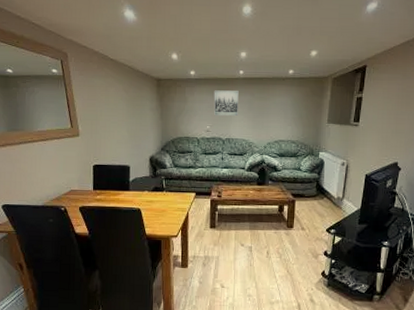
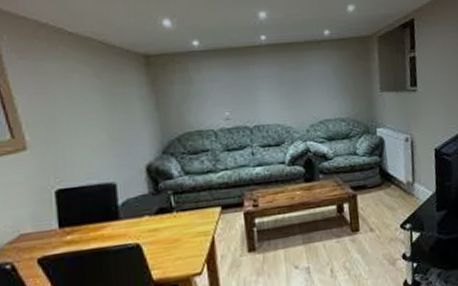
wall art: present [213,90,239,117] -> none [229,62,266,98]

